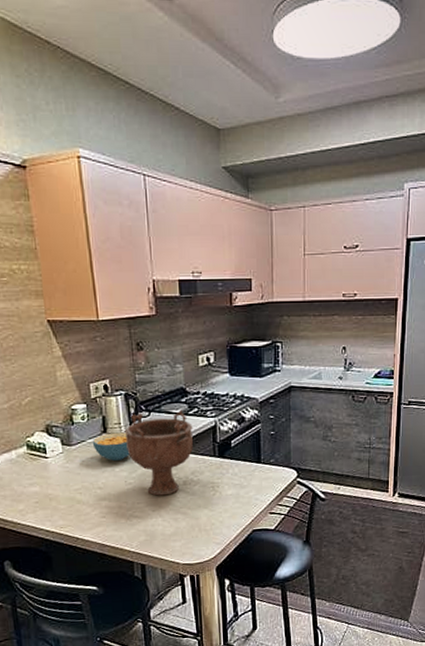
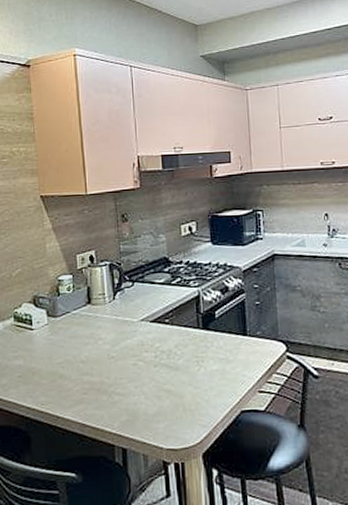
cereal bowl: present [92,432,130,462] -> none [76,303,113,334]
decorative bowl: present [124,410,193,496] -> none [108,279,176,371]

